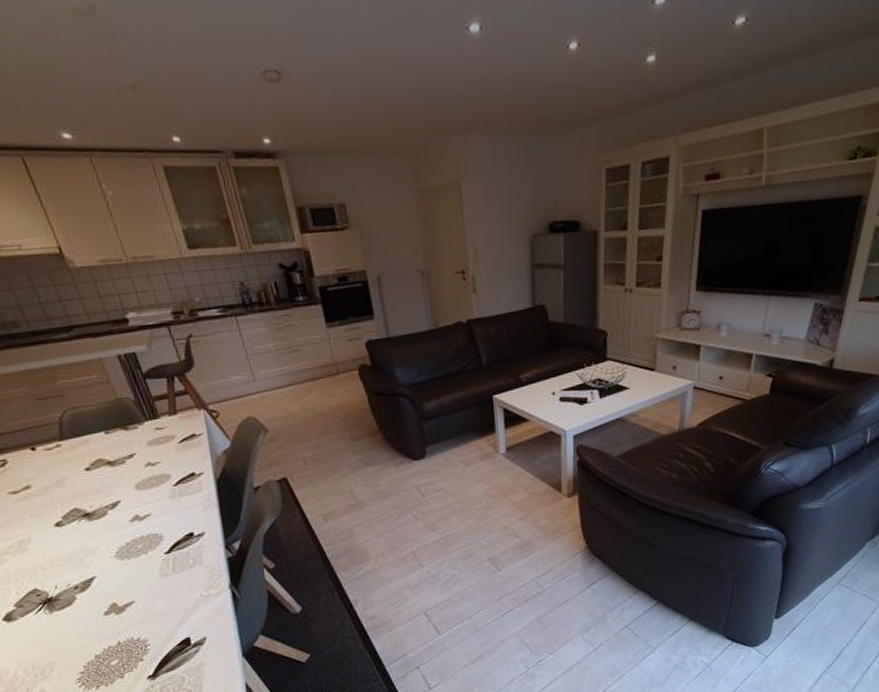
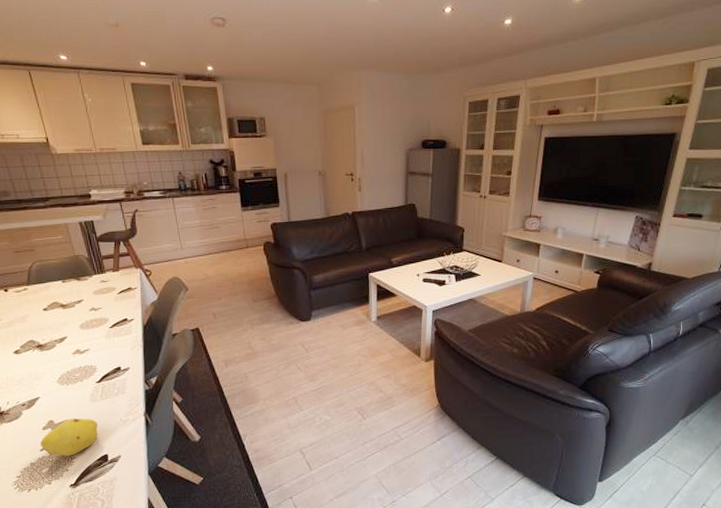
fruit: none [104,597,175,645] -> present [40,418,98,457]

